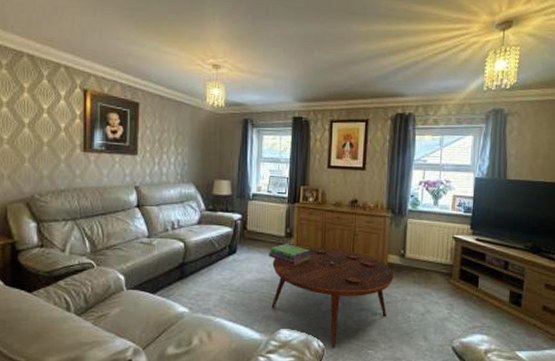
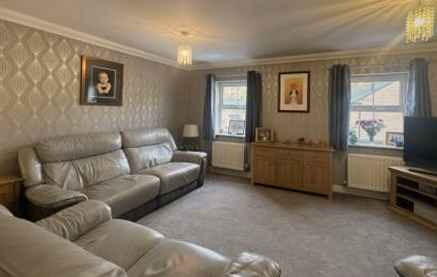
stack of books: present [269,244,310,265] -> none [230,177,265,195]
coffee table: present [271,247,394,348] -> none [234,179,339,269]

